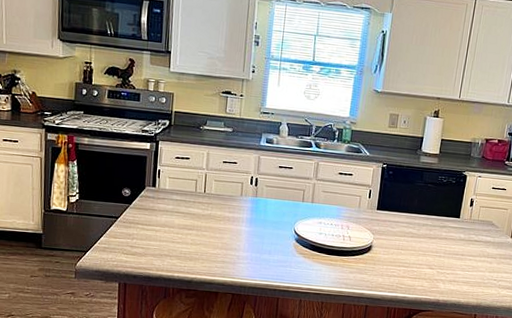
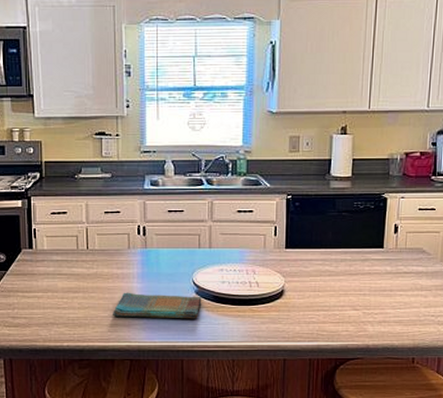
dish towel: none [221,234,301,264] -> present [113,292,202,319]

